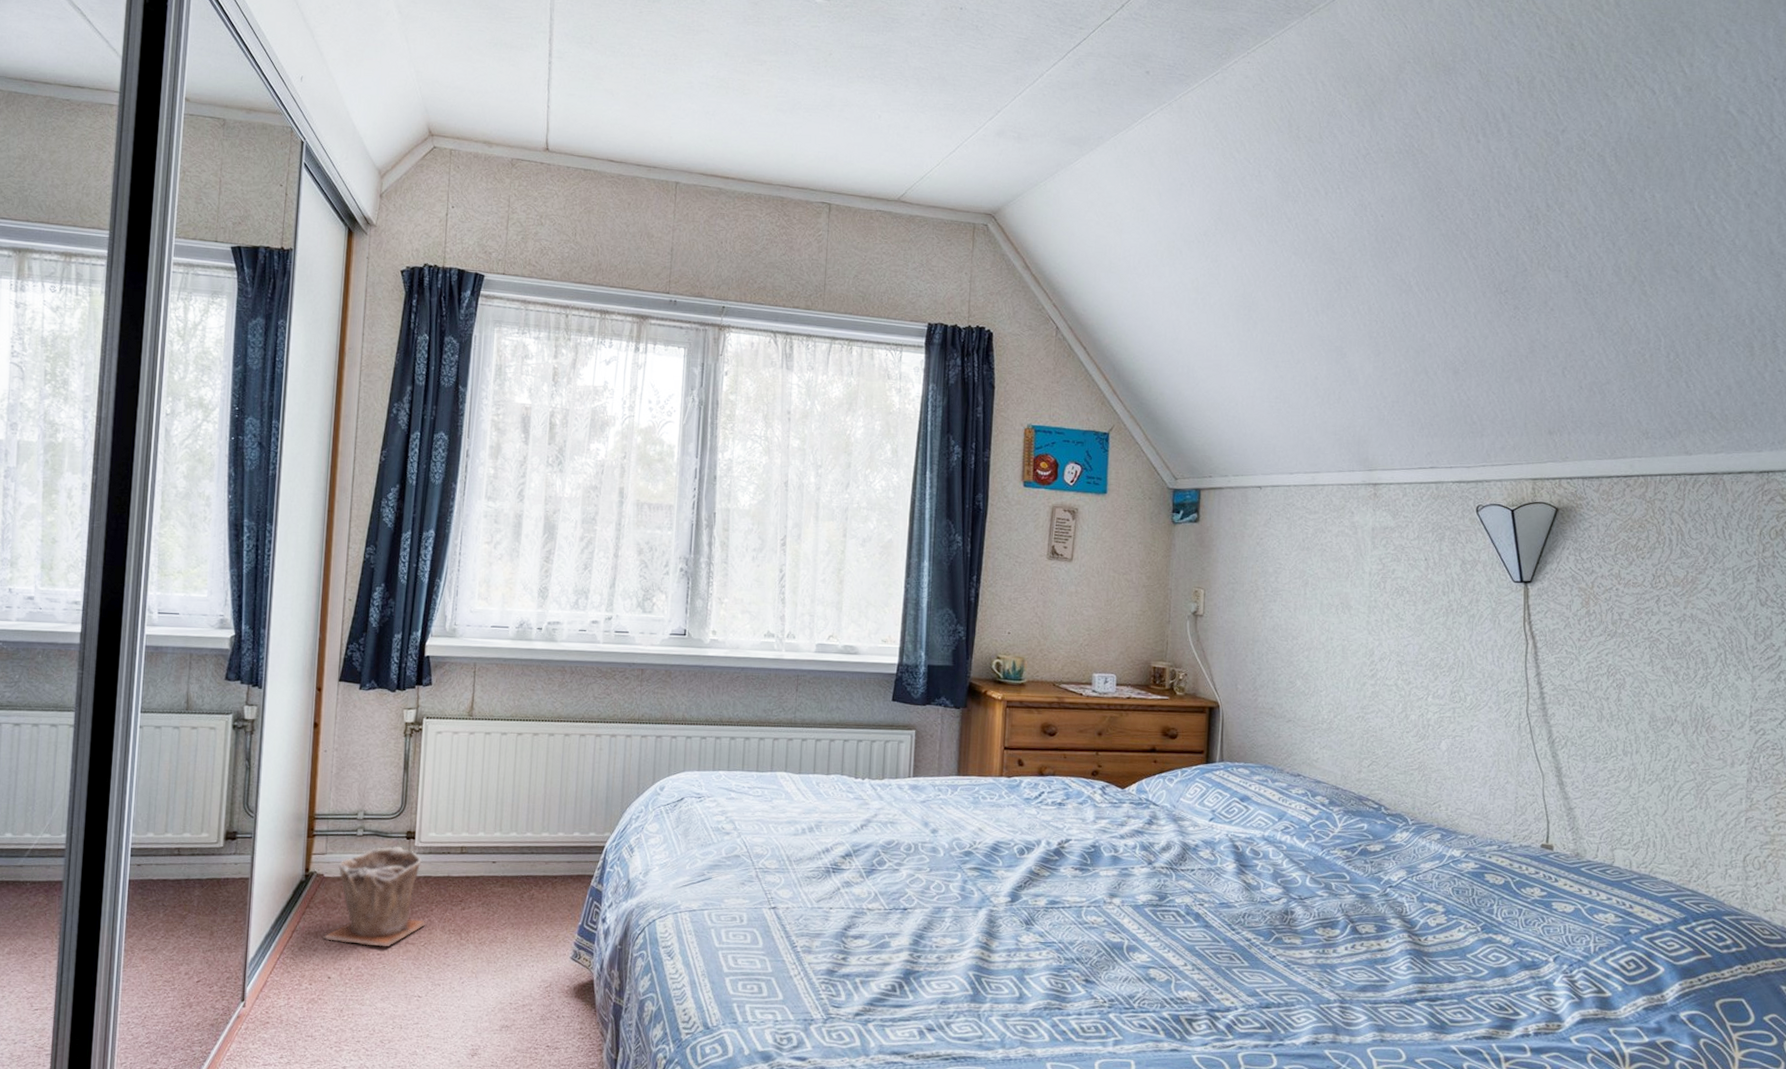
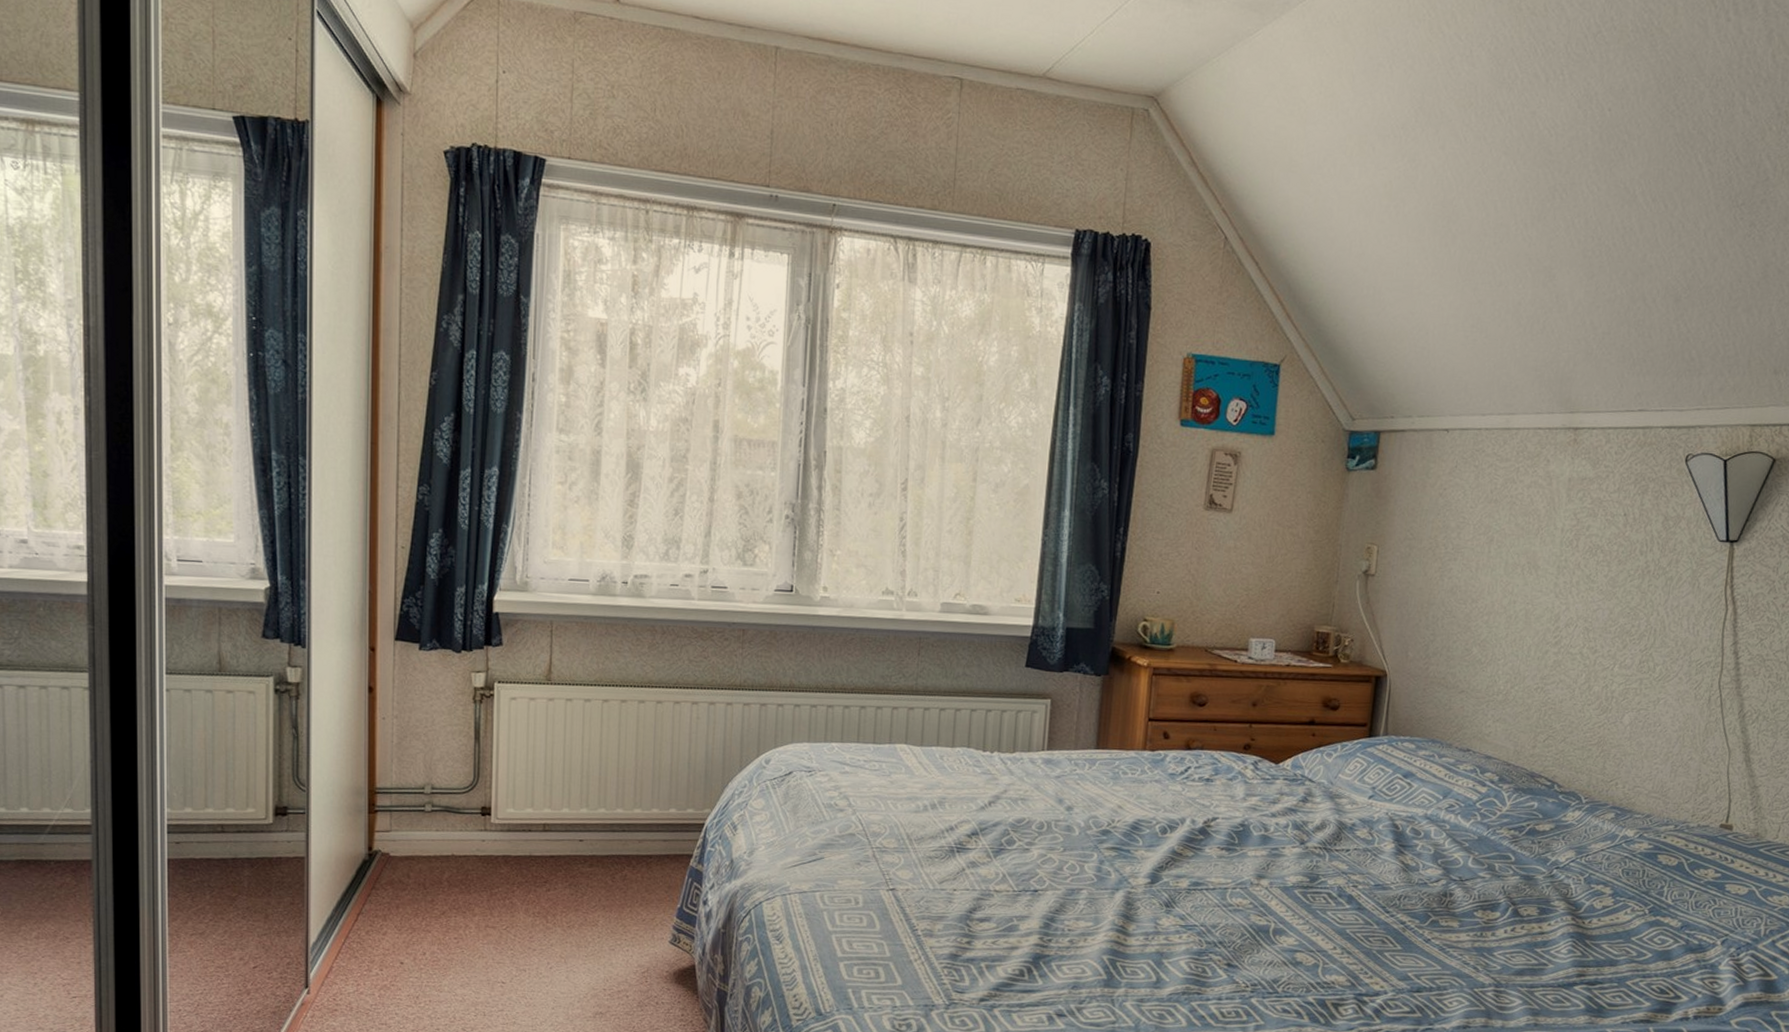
plant pot: present [323,846,426,947] -> none [393,823,507,931]

